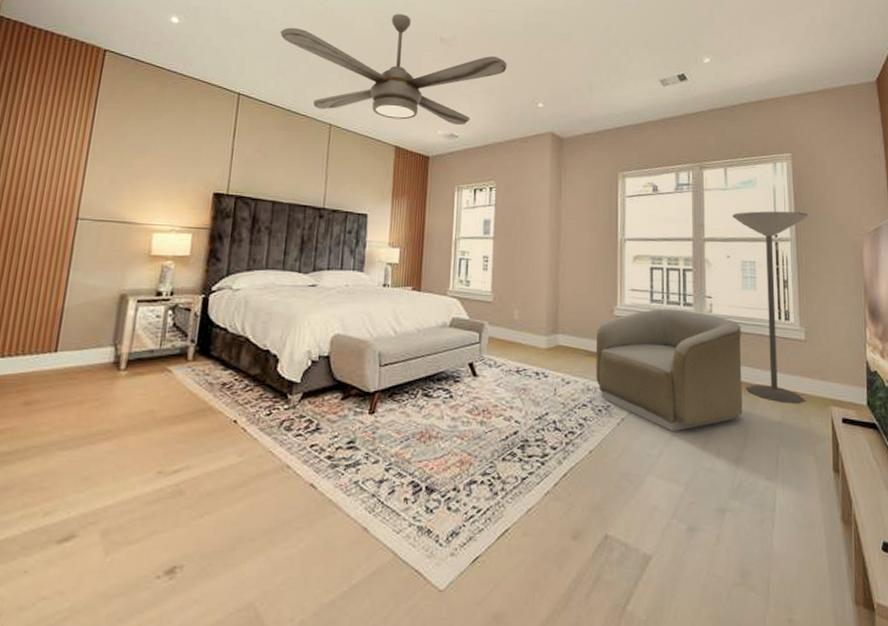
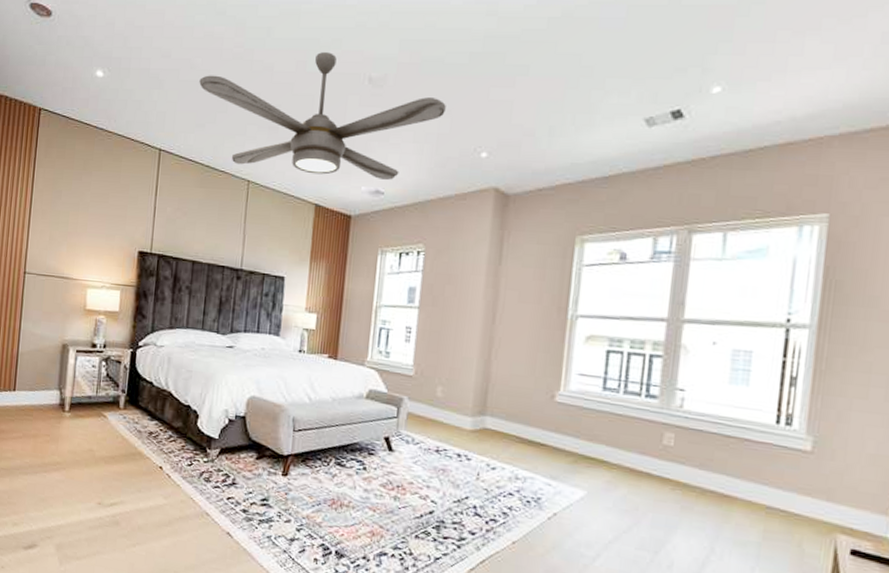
armchair: present [595,308,743,432] -> none [526,398,721,536]
floor lamp: present [732,211,809,404] -> none [718,288,843,526]

